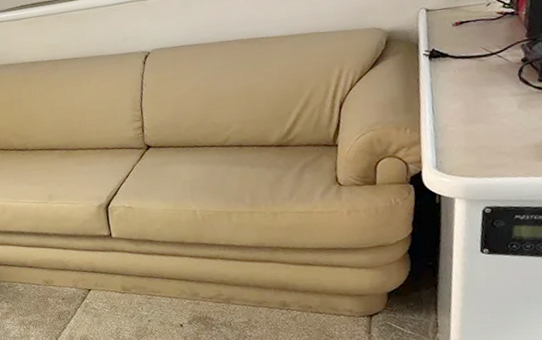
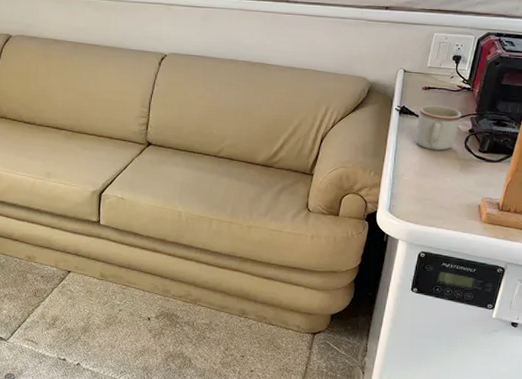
mug: none [452,38,509,92] -> present [414,105,462,151]

